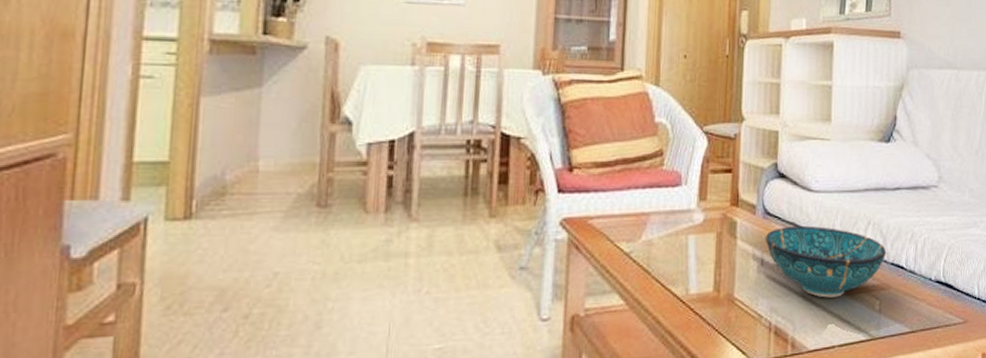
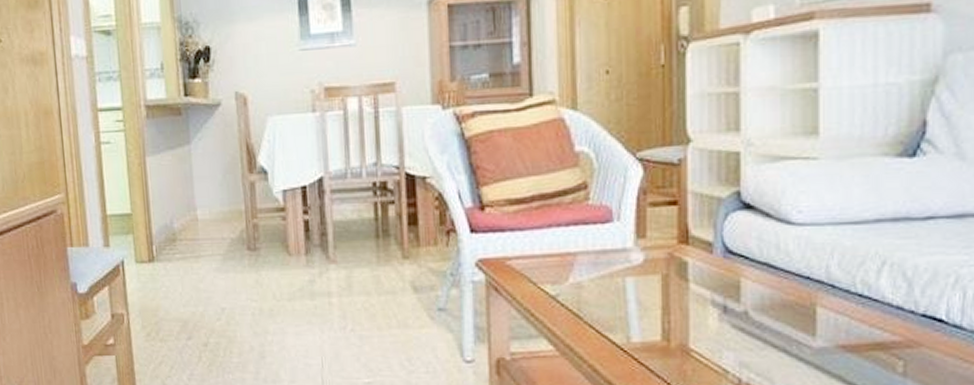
decorative bowl: present [765,225,887,298] -> none [727,266,914,354]

